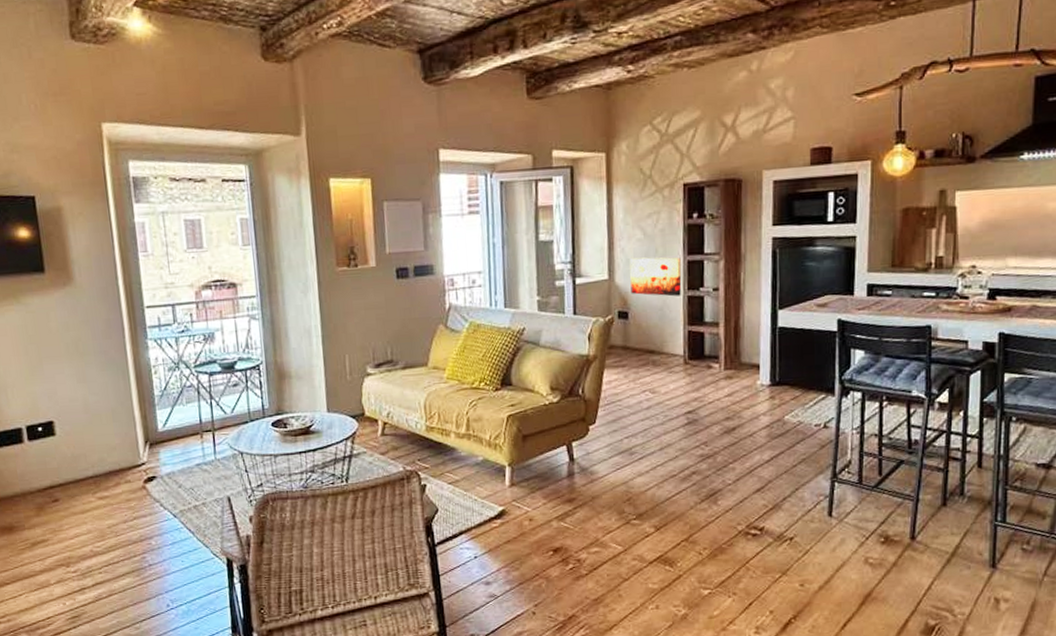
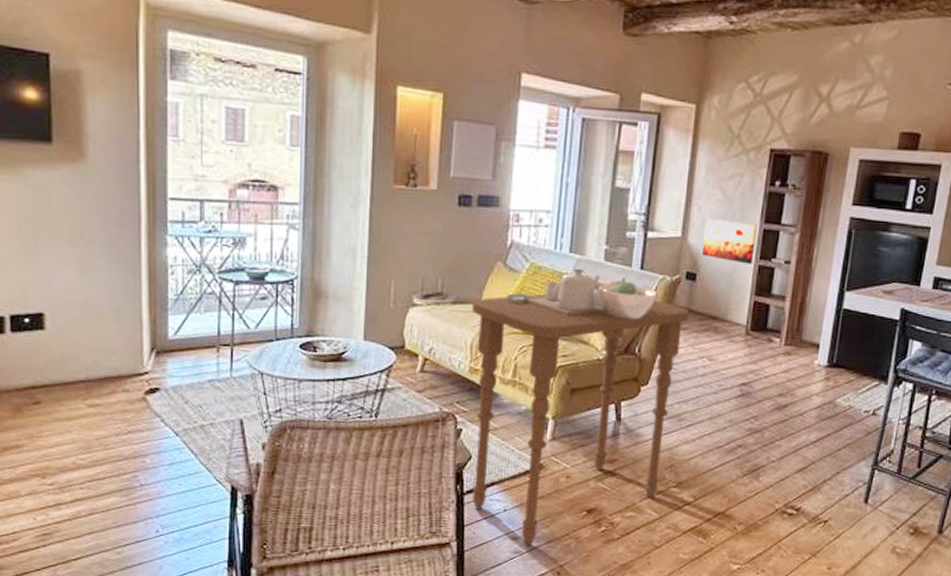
side table: none [421,321,627,590] -> present [471,268,690,546]

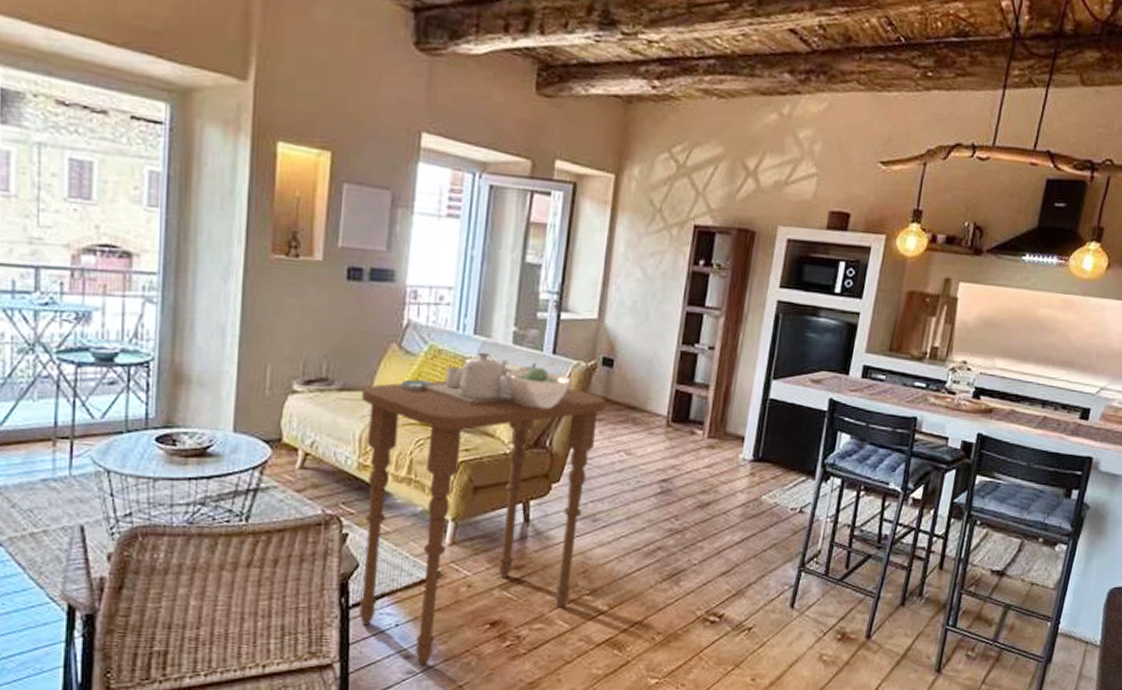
wall art: present [702,219,757,264] -> none [620,299,680,350]

